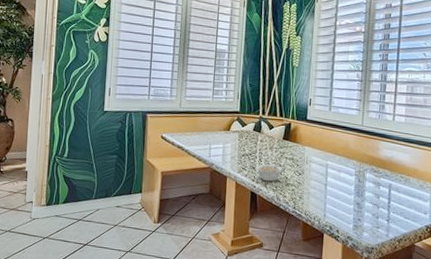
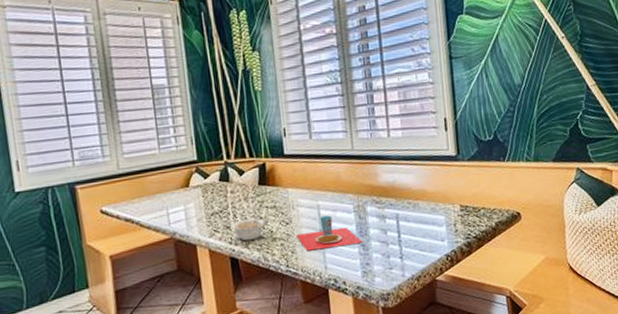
place setting: none [306,174,359,201] -> present [296,215,363,251]

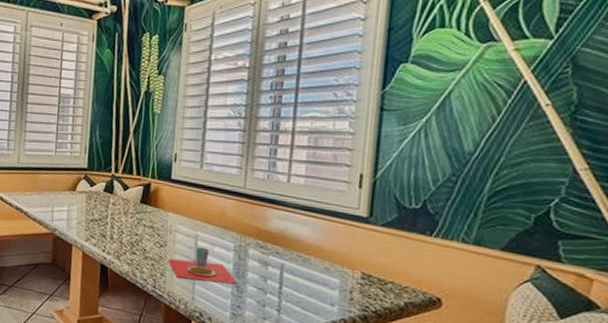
legume: present [232,214,264,241] -> none [108,230,139,254]

